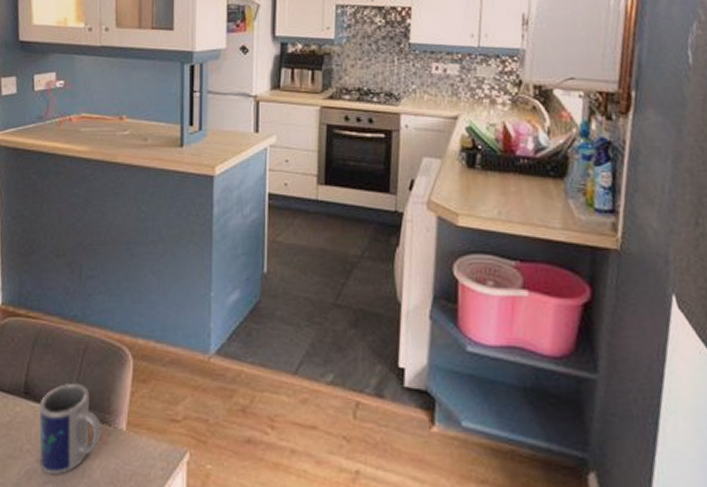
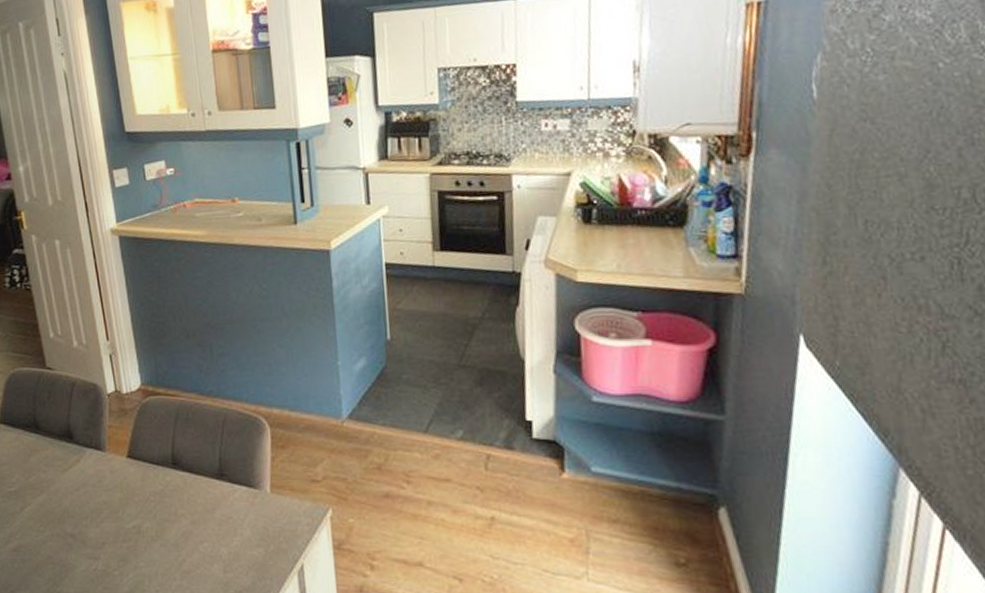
mug: present [39,383,101,474] -> none [188,452,248,534]

